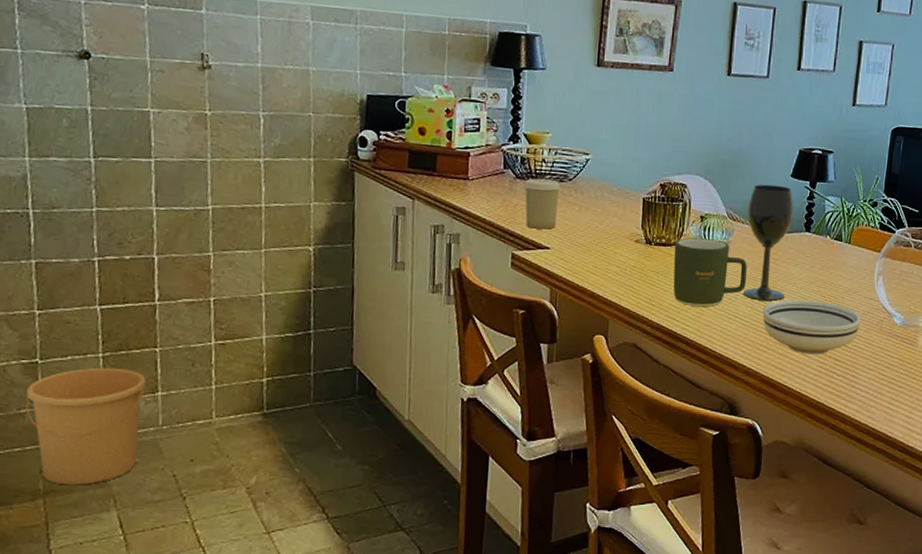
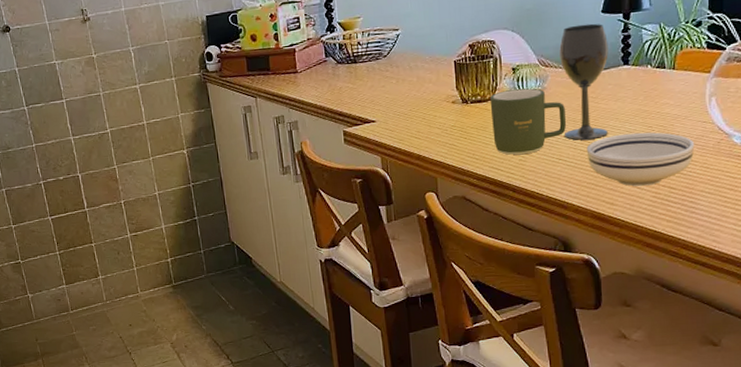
bucket: present [25,367,147,485] -> none [17,261,94,349]
cup: present [524,178,560,230] -> none [345,59,378,106]

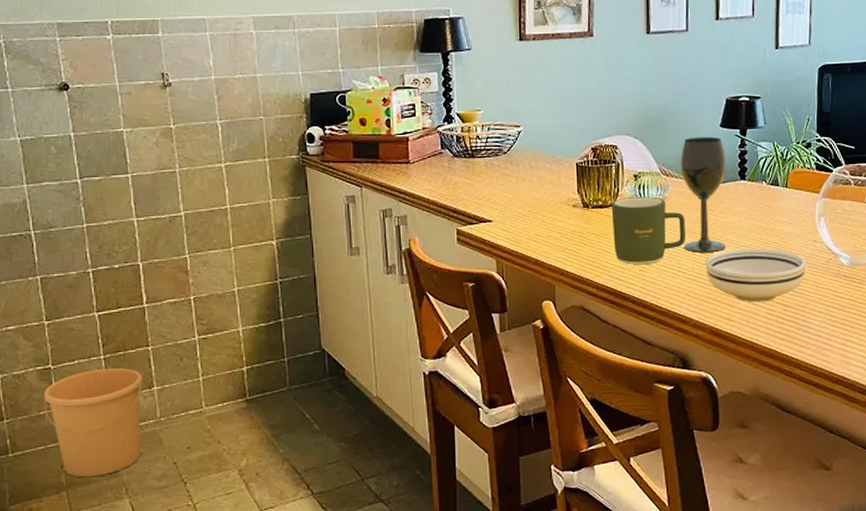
bucket: none [17,261,94,349] -> present [43,367,143,478]

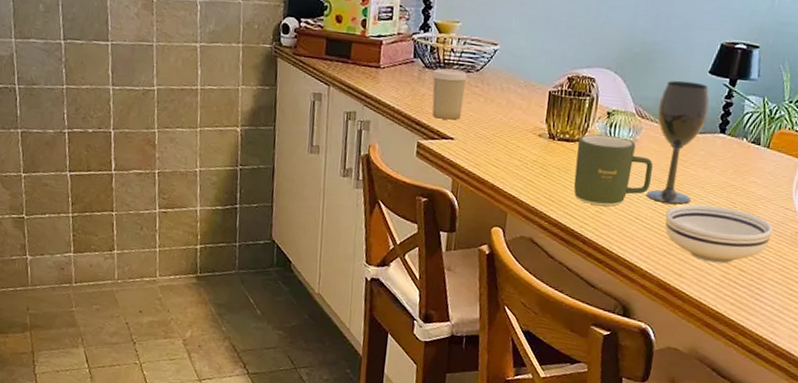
bucket: present [43,367,143,478] -> none [16,225,105,324]
cup: none [462,155,496,204] -> present [432,68,467,120]

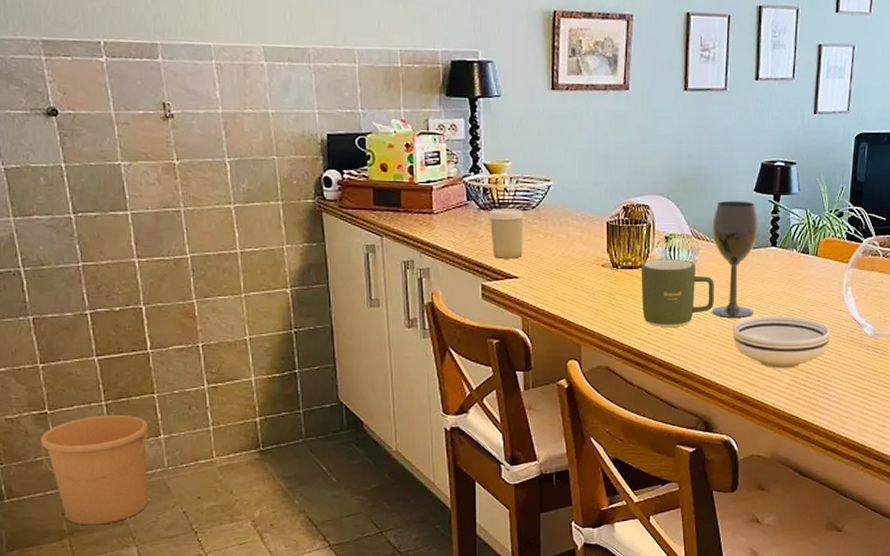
bucket: none [16,225,105,324] -> present [40,414,149,526]

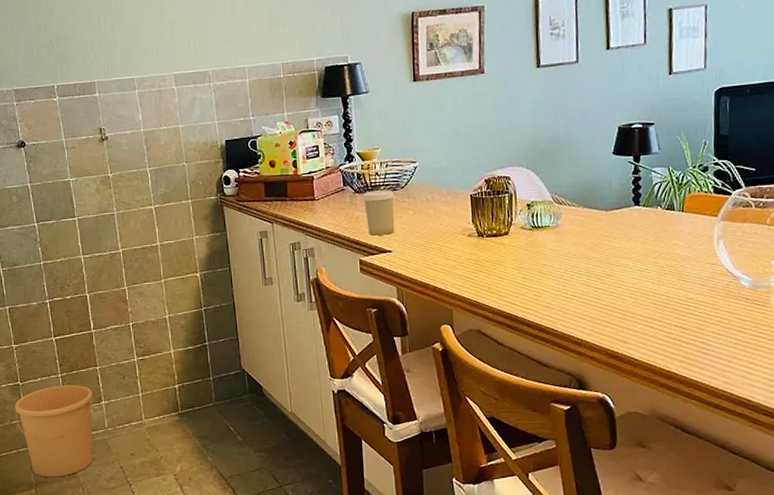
mug: present [641,259,714,327] -> none [505,224,580,290]
wine glass: present [711,200,758,318] -> none [572,164,621,278]
bowl: present [732,315,831,369] -> none [600,272,705,325]

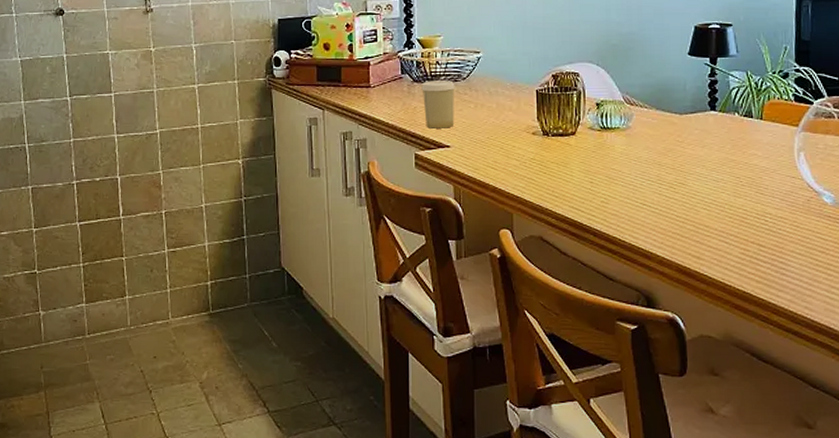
bucket: present [14,384,93,478] -> none [28,275,117,380]

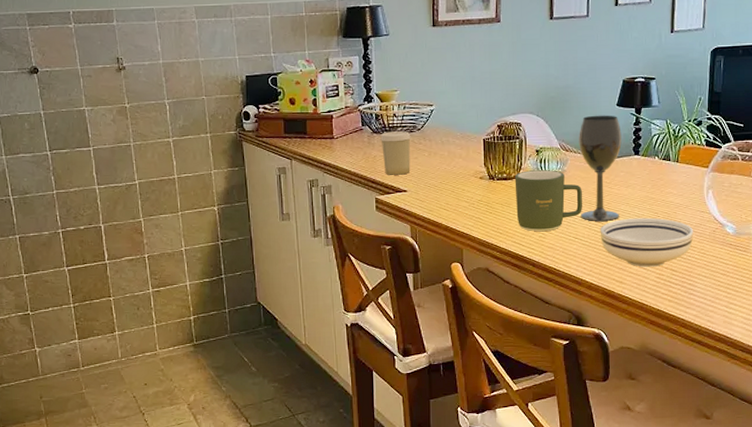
mug: none [572,126,651,195] -> present [514,170,582,231]
wine glass: none [645,65,695,185] -> present [579,115,622,221]
bowl: none [672,182,784,241] -> present [600,217,694,267]

